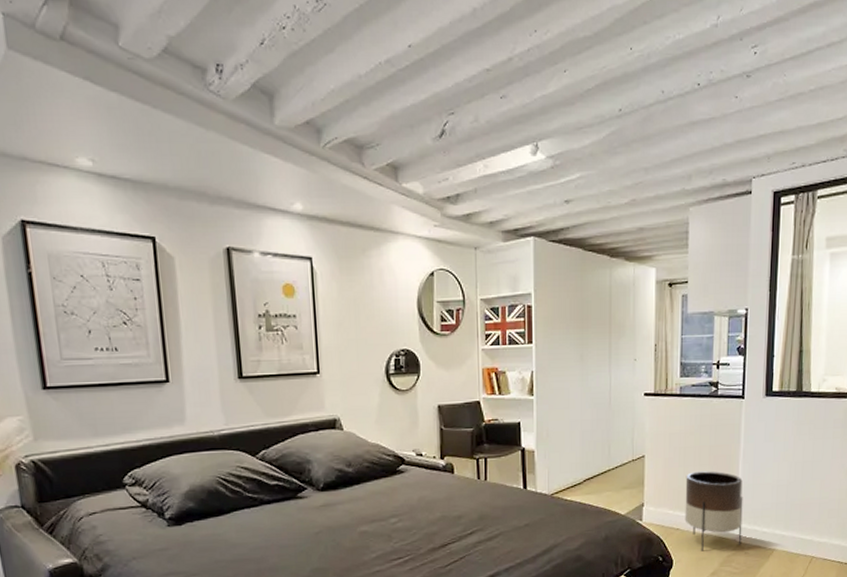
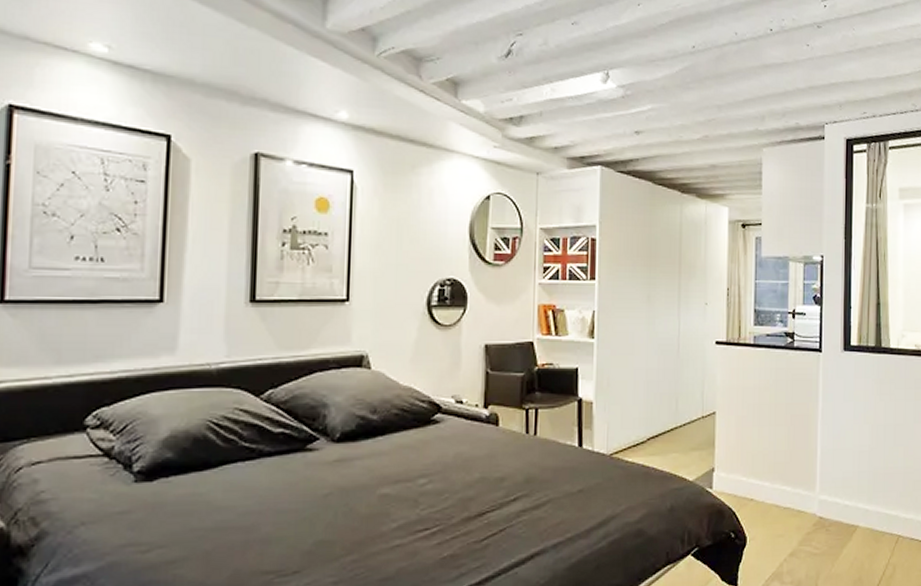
planter: present [684,471,743,551] -> none [759,432,823,527]

